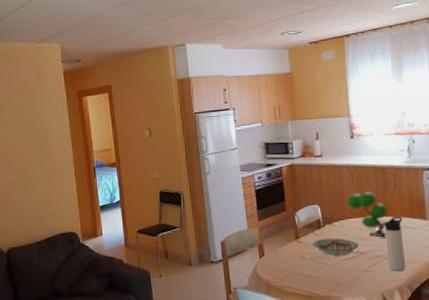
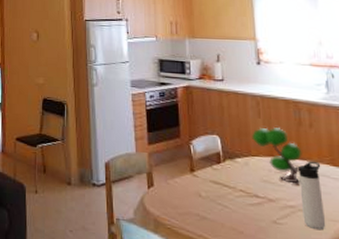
bowl: present [313,238,359,257] -> none [211,175,267,201]

